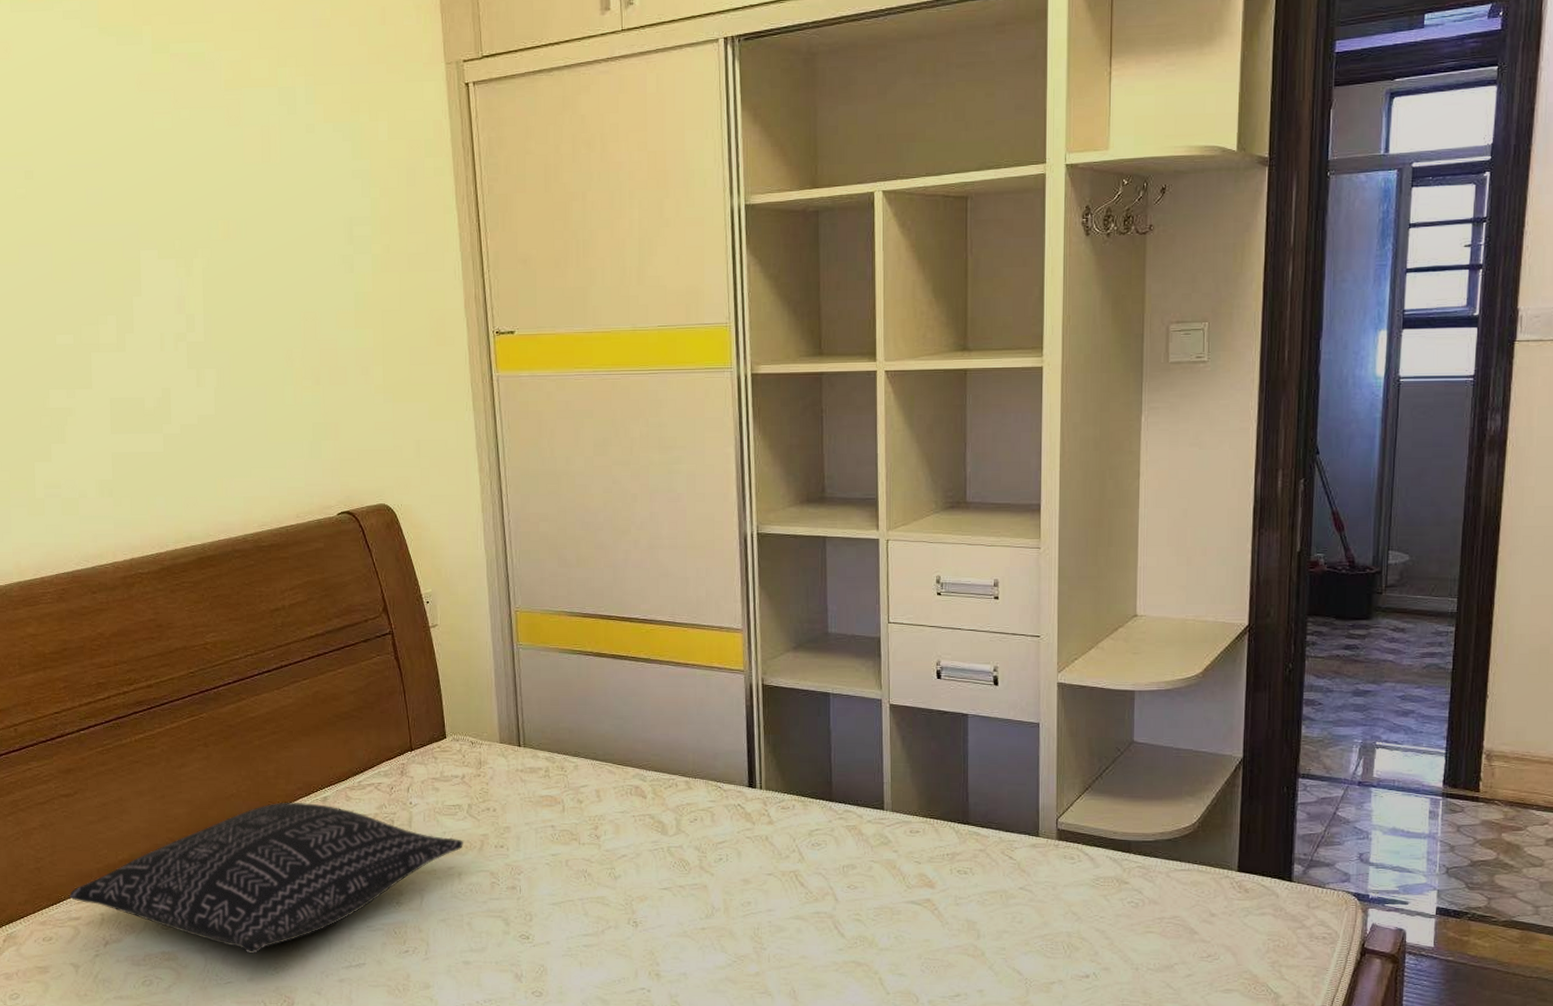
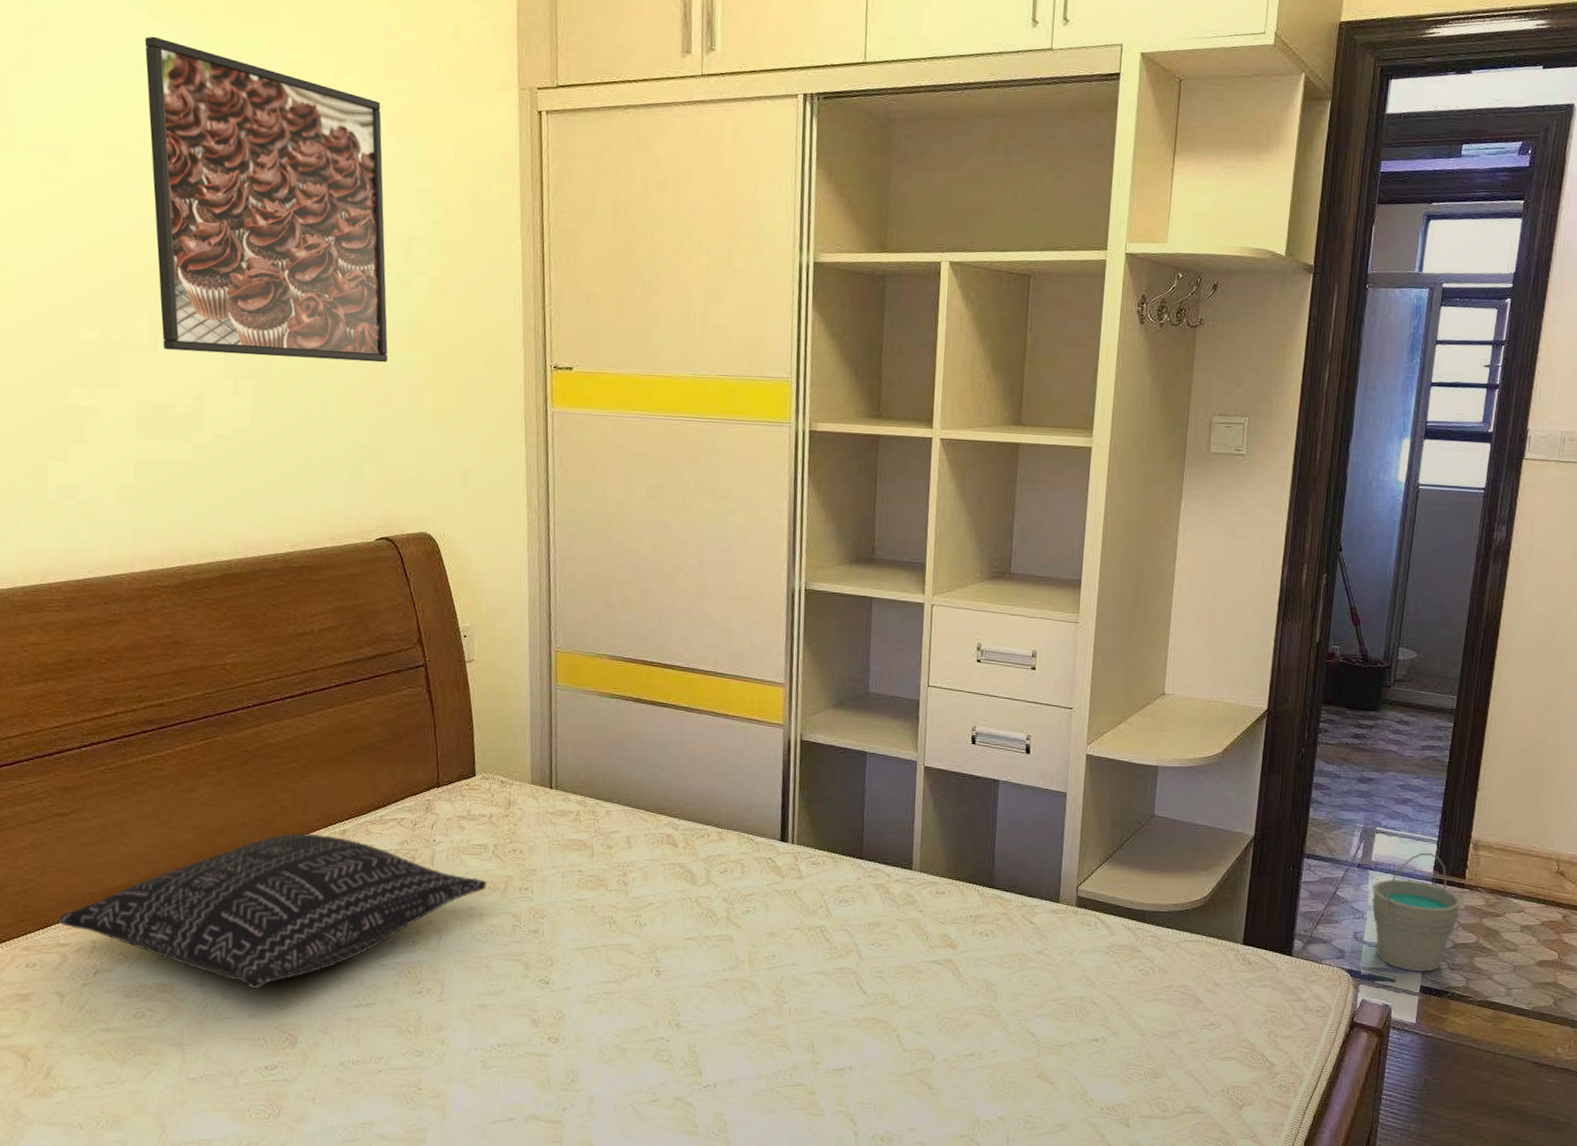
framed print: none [96,51,338,347] -> present [145,36,388,363]
bucket: none [1376,766,1478,892] -> present [1372,852,1463,972]

